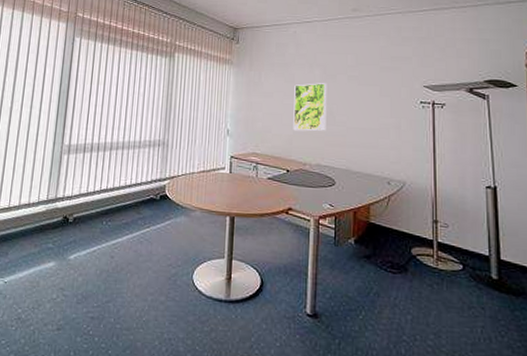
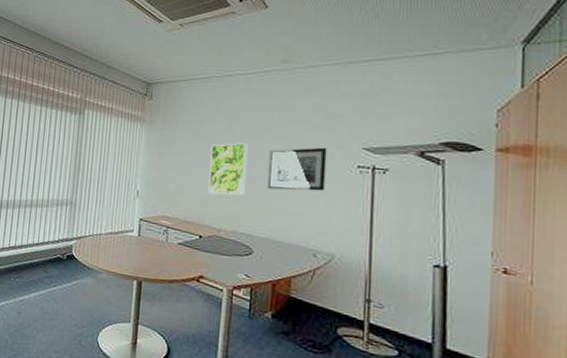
wall art: none [345,86,395,125] -> present [267,147,327,192]

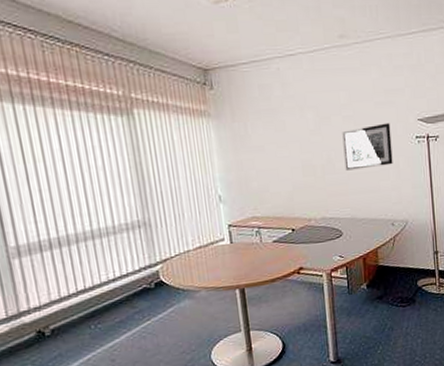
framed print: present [208,143,249,196] -> none [287,127,327,186]

